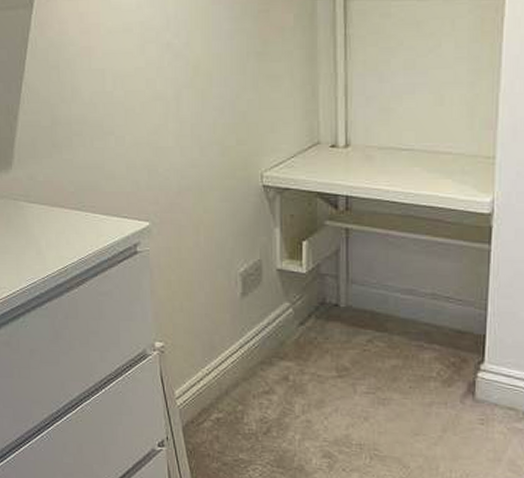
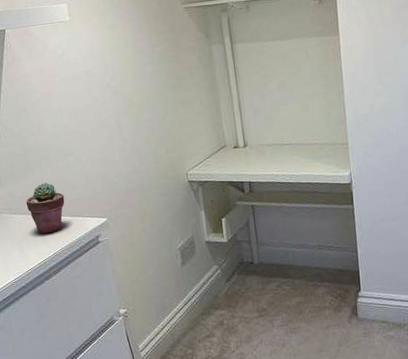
potted succulent: none [48,167,98,233] -> present [26,182,65,234]

